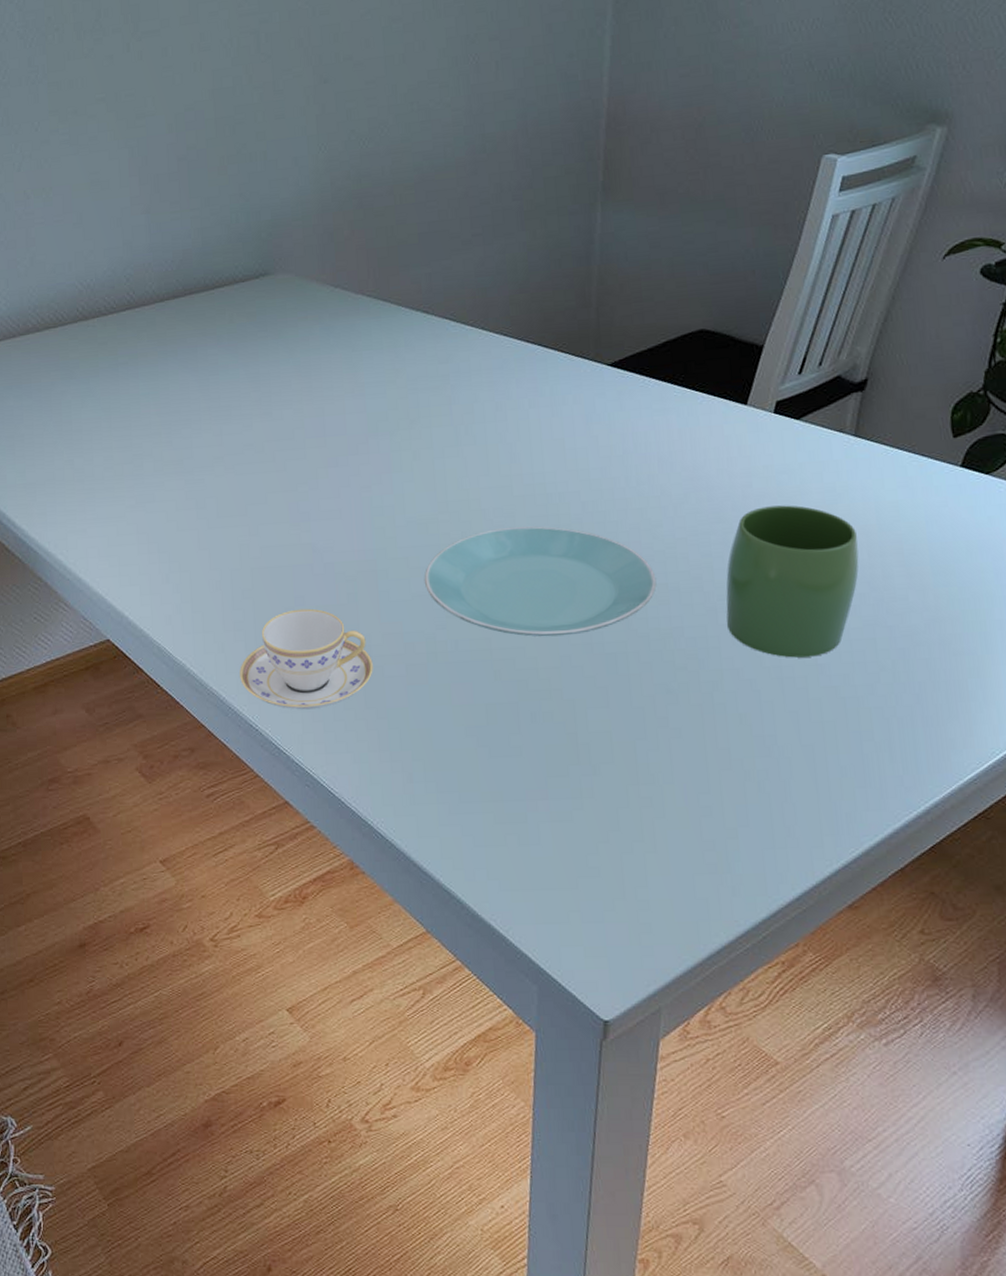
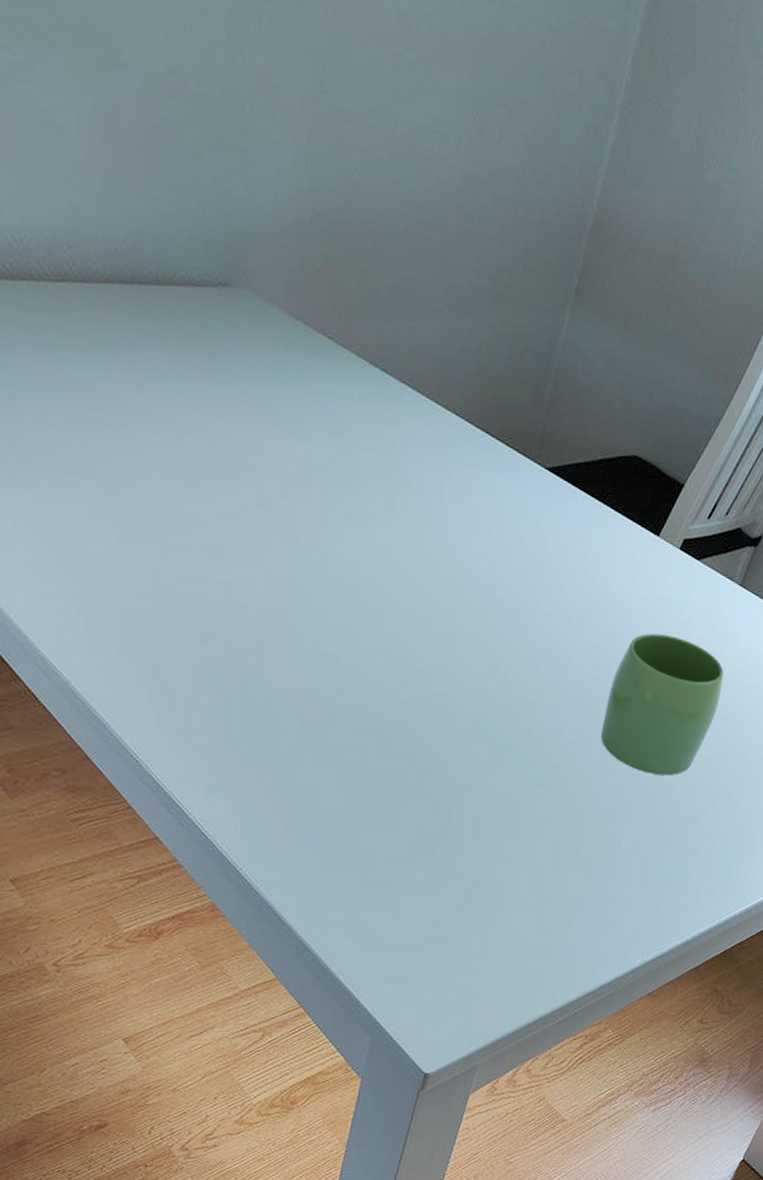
teacup: present [240,608,373,710] -> none [127,645,269,750]
plate: present [424,526,657,637] -> none [333,604,549,720]

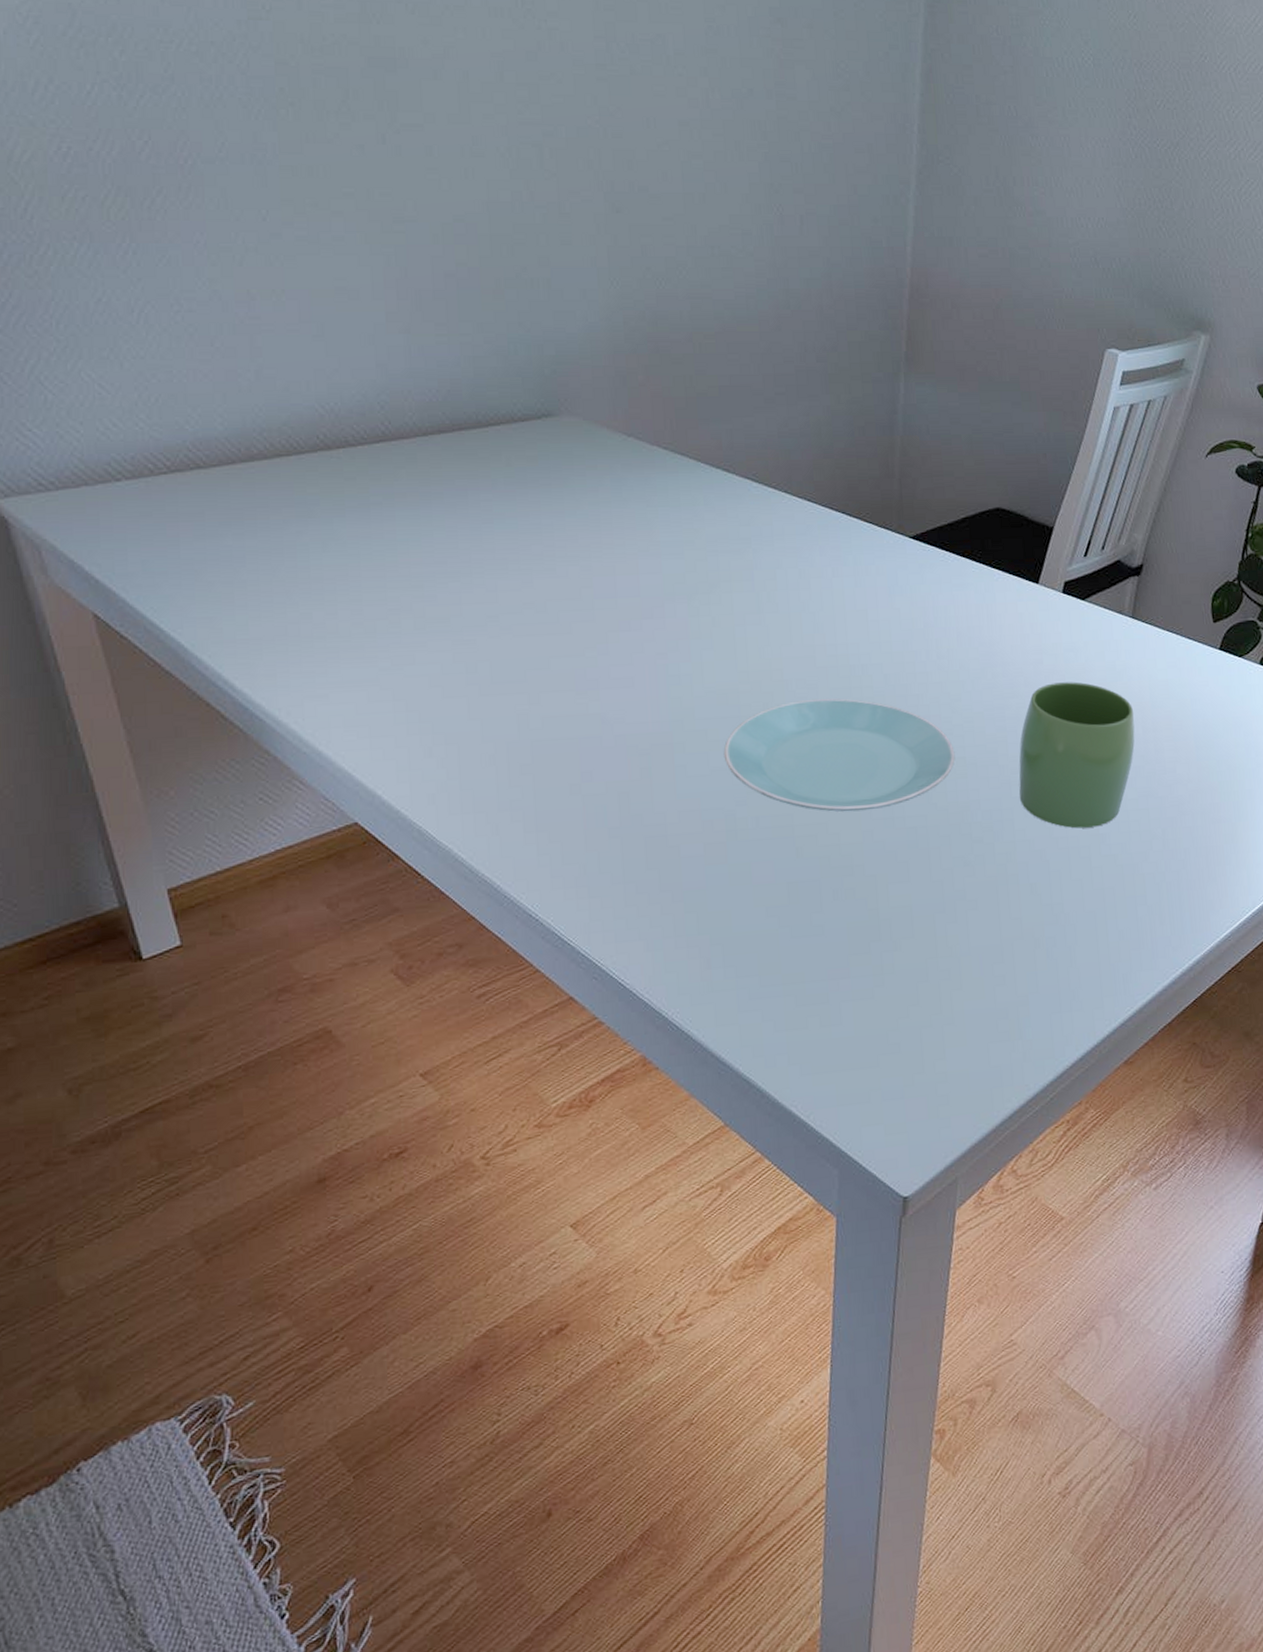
plate: none [333,604,549,720] -> present [723,698,956,812]

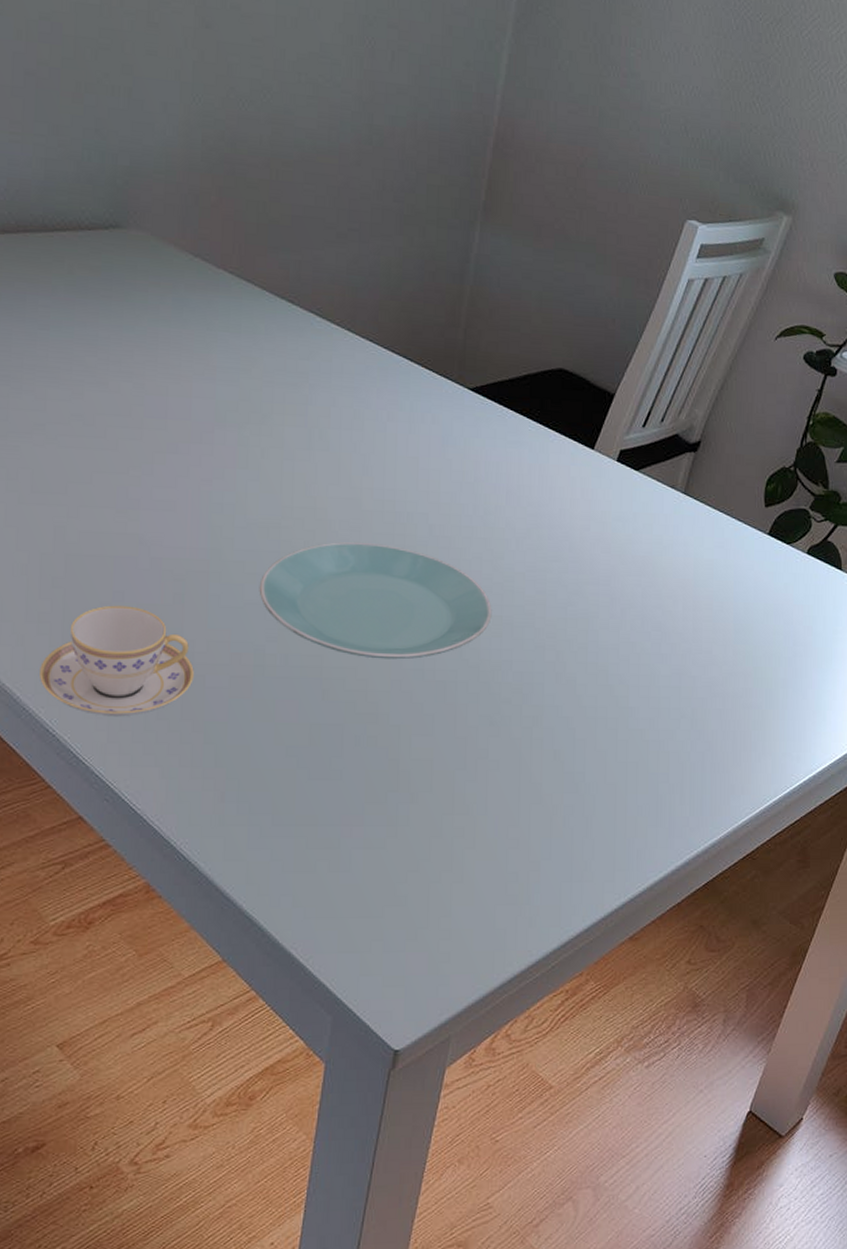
teacup: none [517,785,669,896] -> present [40,605,194,717]
mug: present [1019,682,1135,829] -> none [553,551,675,700]

